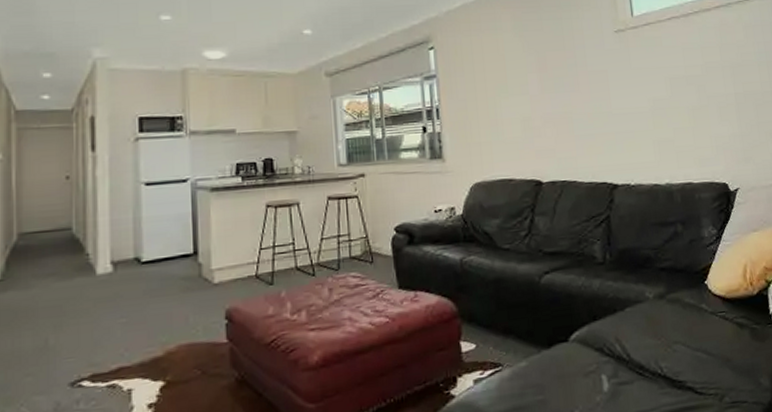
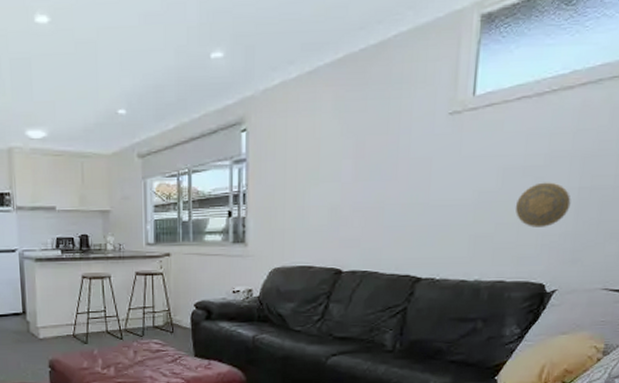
decorative plate: none [686,89,732,131] -> present [515,182,571,227]

